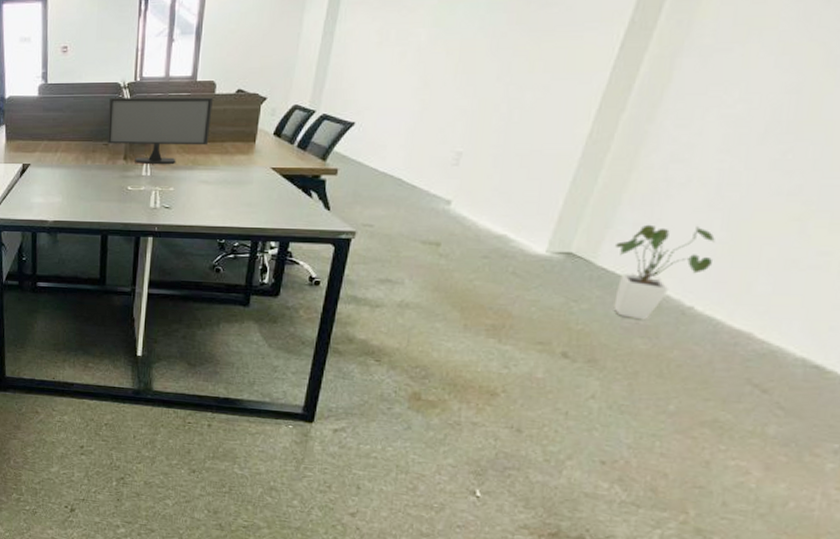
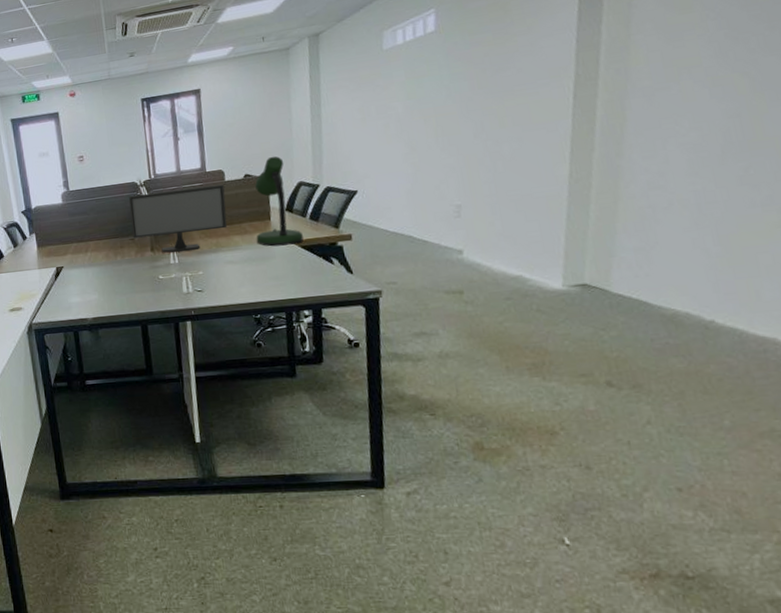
desk lamp: none [236,73,286,172] -> present [255,156,303,246]
house plant: present [613,224,715,320] -> none [624,244,717,340]

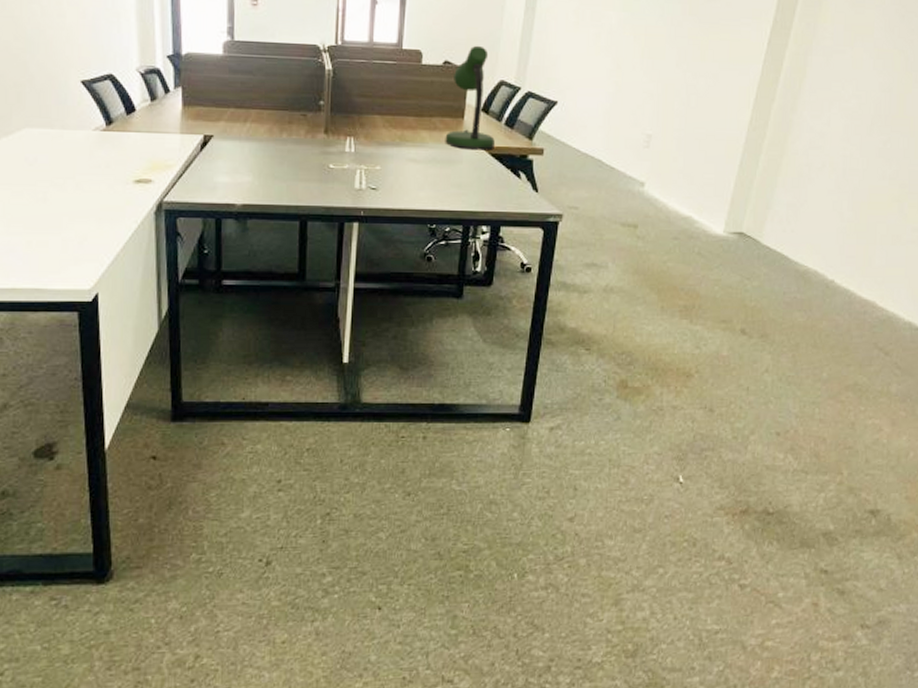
computer monitor: present [129,184,227,253] -> none [305,61,419,139]

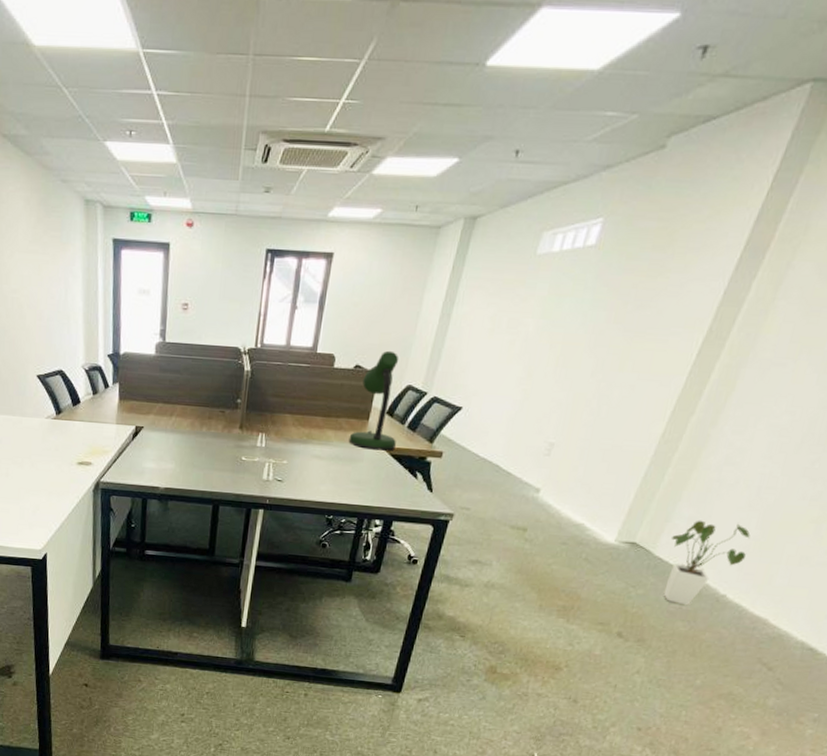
house plant: none [775,205,845,295] -> present [663,520,750,606]

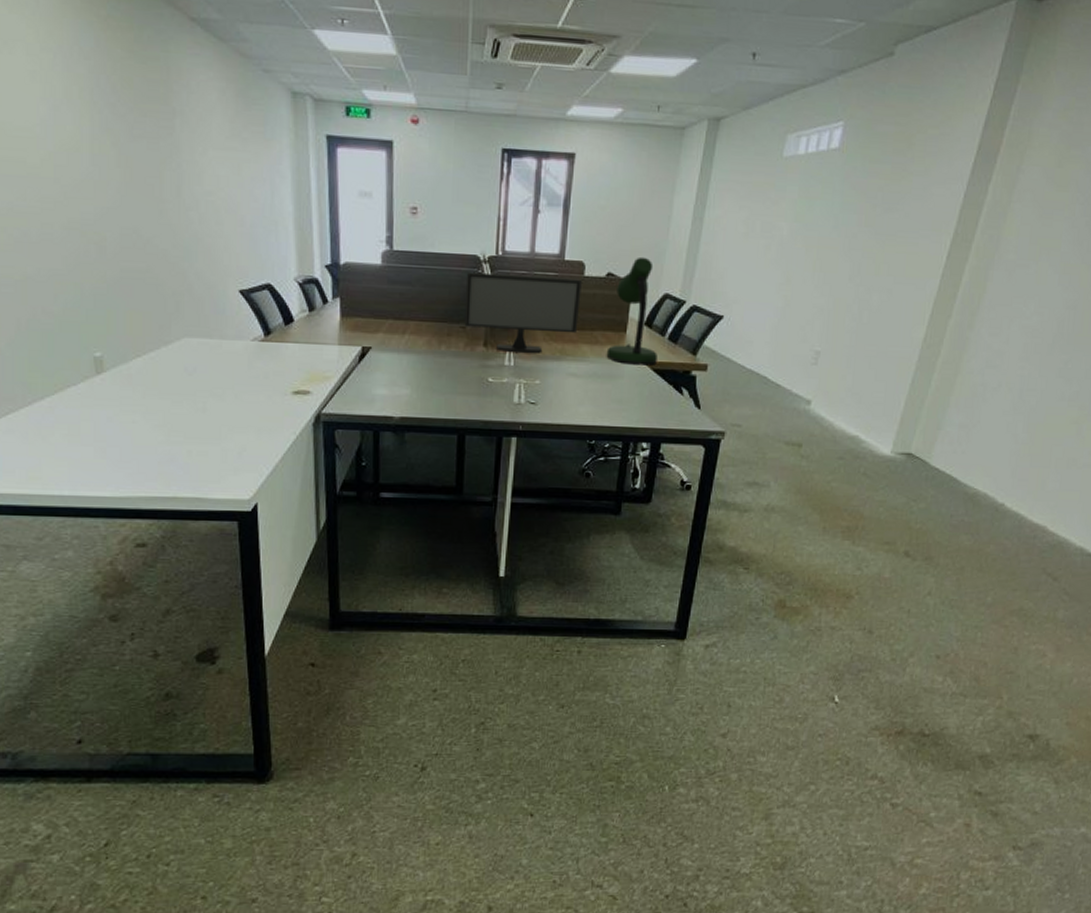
computer monitor: none [223,362,331,437] -> present [464,271,582,353]
house plant: present [663,520,750,606] -> none [944,426,1019,518]

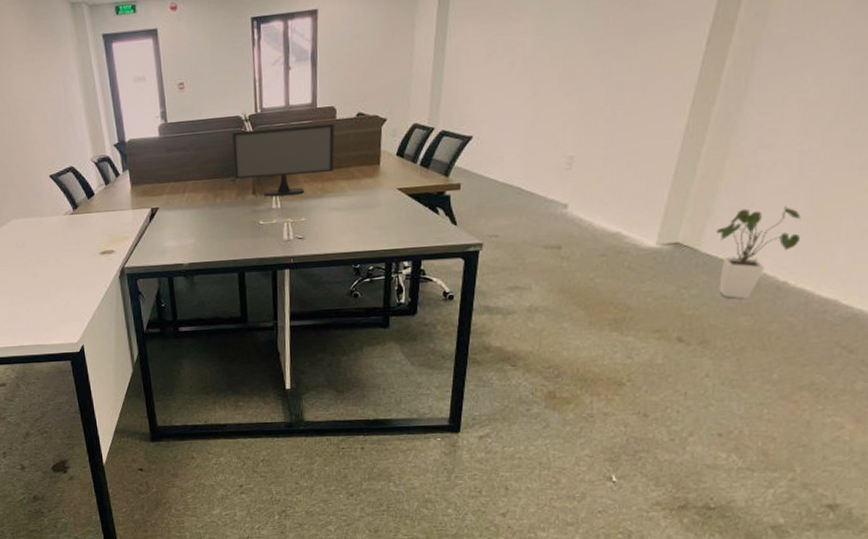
desk lamp: present [606,256,657,366] -> none [363,93,411,193]
house plant: none [944,426,1019,518] -> present [717,205,801,299]

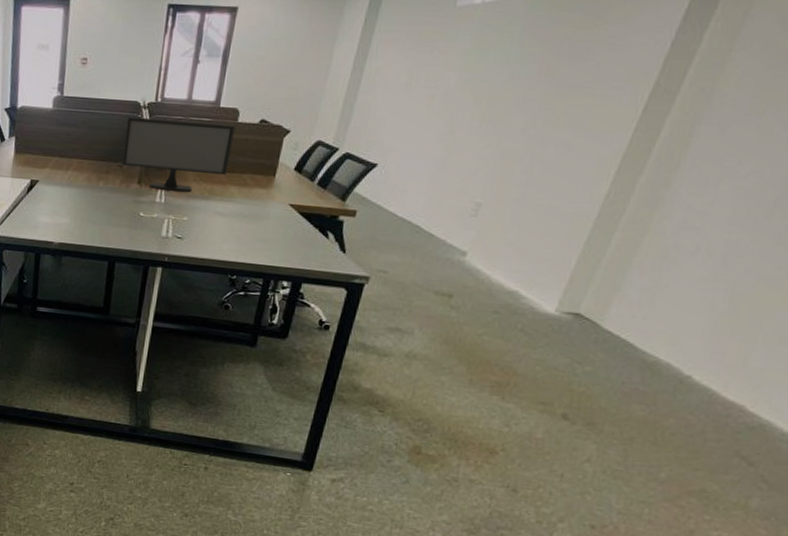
house plant: present [717,205,801,299] -> none [615,290,717,387]

